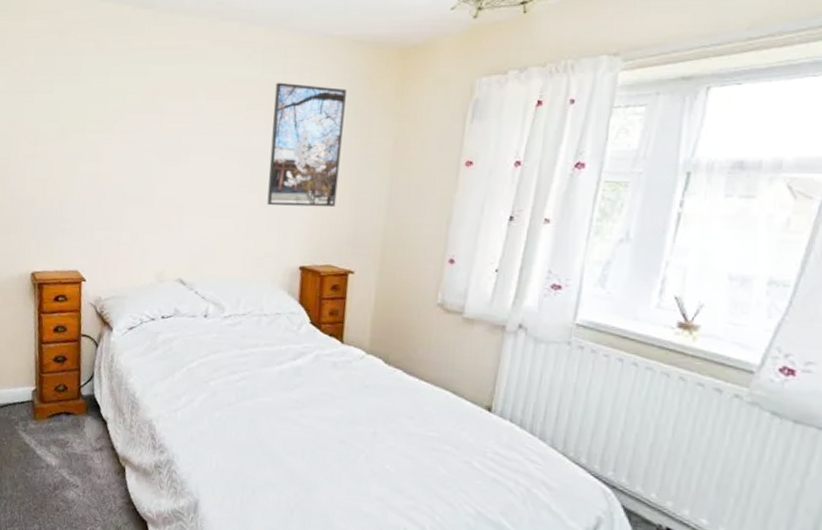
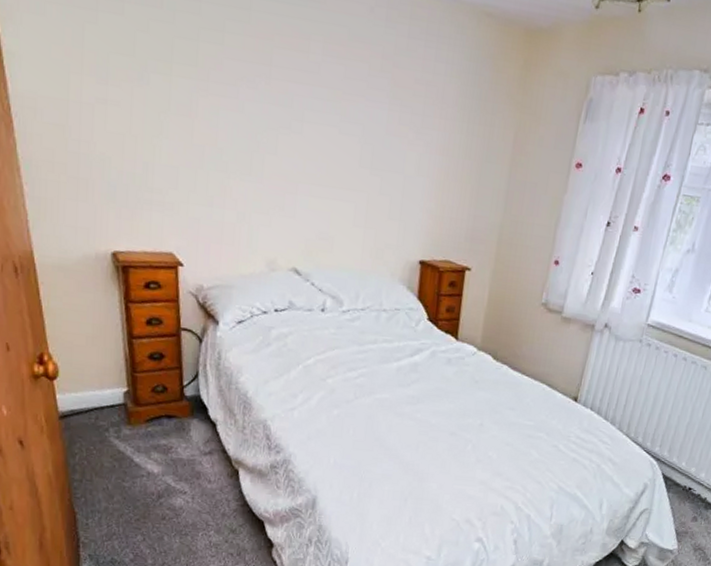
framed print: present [267,82,346,208] -> none [388,47,473,200]

